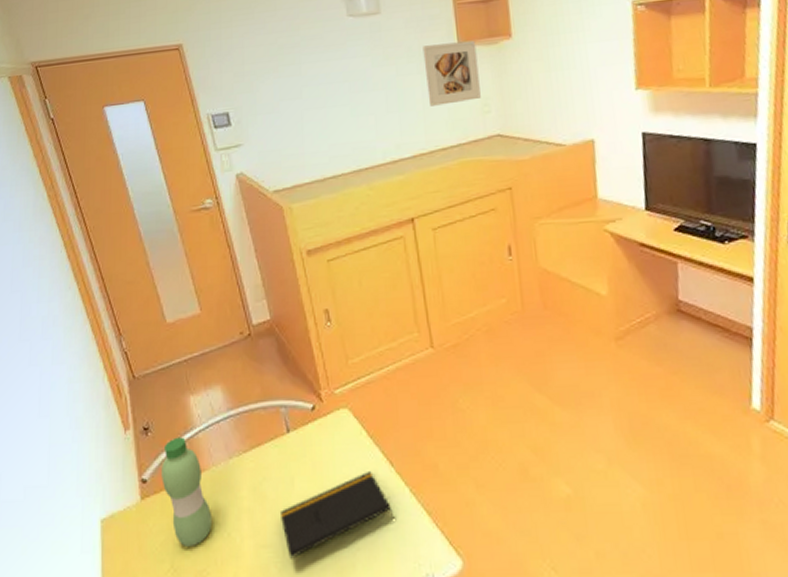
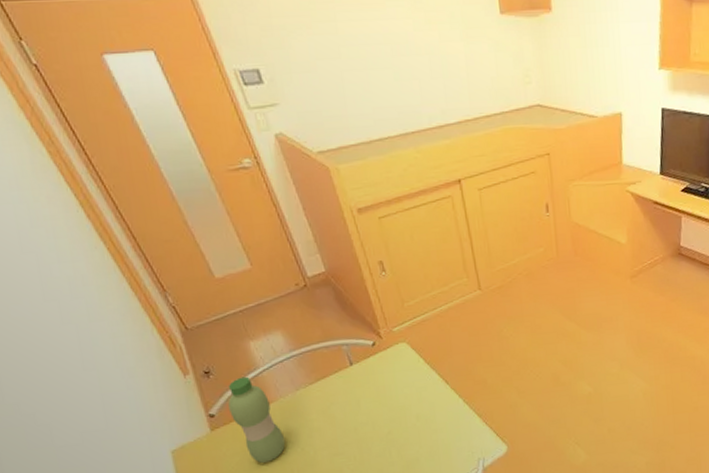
notepad: present [281,472,395,559] -> none [350,390,451,461]
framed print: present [423,40,481,106] -> none [465,11,522,74]

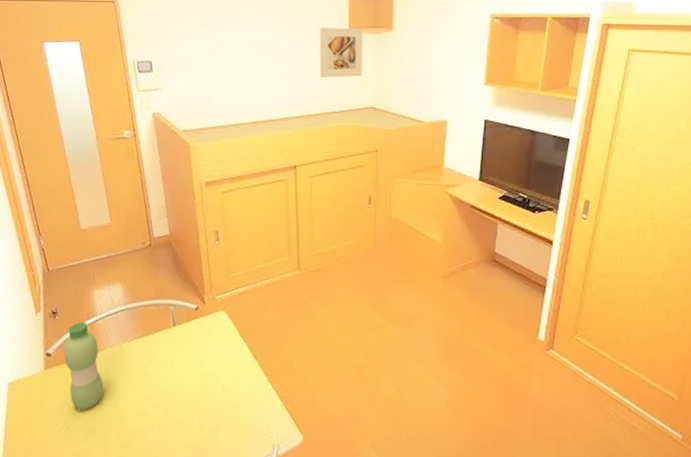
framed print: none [465,11,522,74] -> present [319,28,363,78]

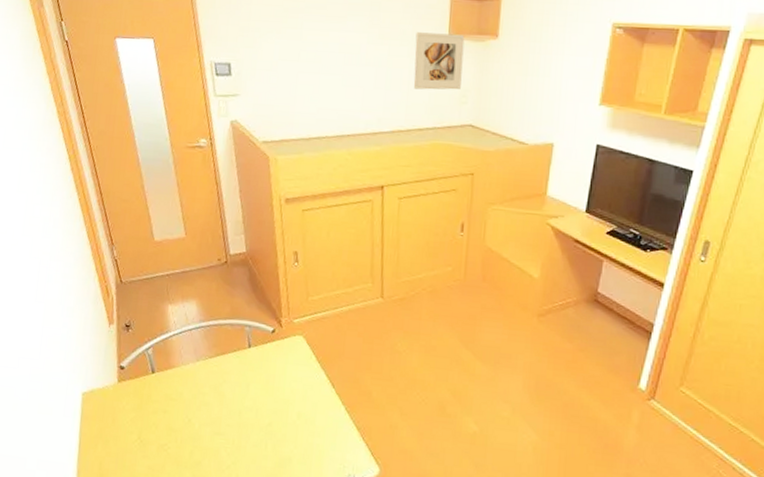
water bottle: present [63,322,104,410] -> none [137,336,177,425]

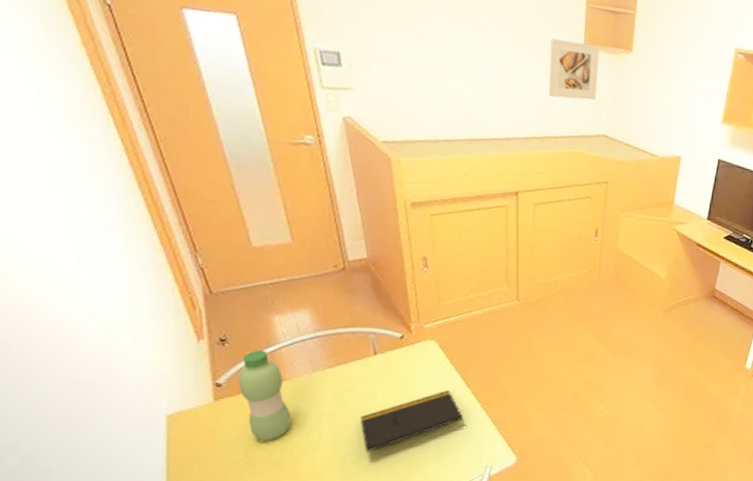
water bottle: none [137,336,177,425] -> present [238,350,292,441]
notepad: none [234,389,329,447] -> present [360,390,465,453]

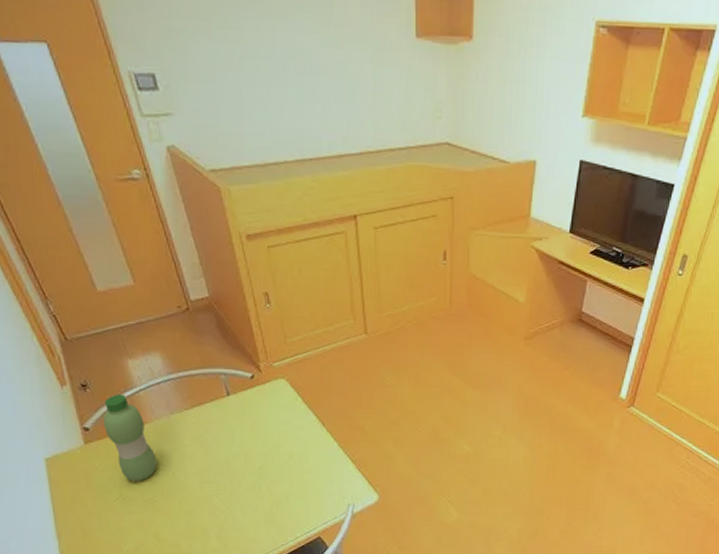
notepad: present [360,390,465,453] -> none [222,429,324,492]
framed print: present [548,38,600,100] -> none [378,32,435,103]

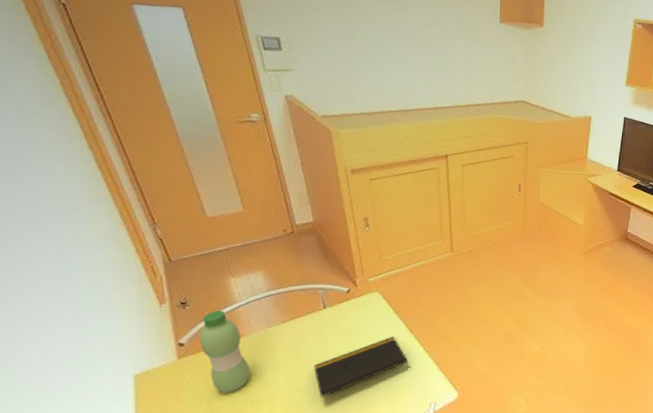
notepad: none [222,429,324,492] -> present [314,337,410,398]

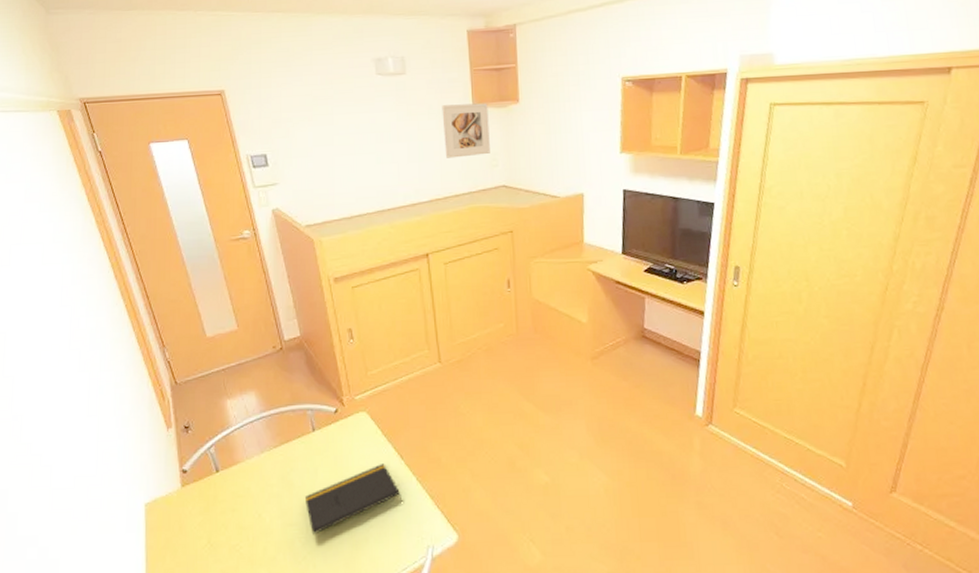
water bottle: present [200,310,251,393] -> none [200,434,246,526]
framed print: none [470,17,515,71] -> present [442,103,490,158]

